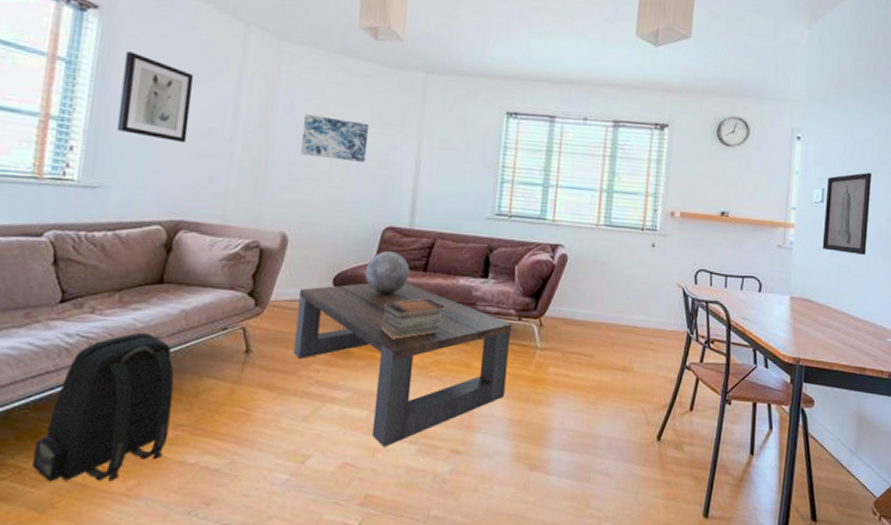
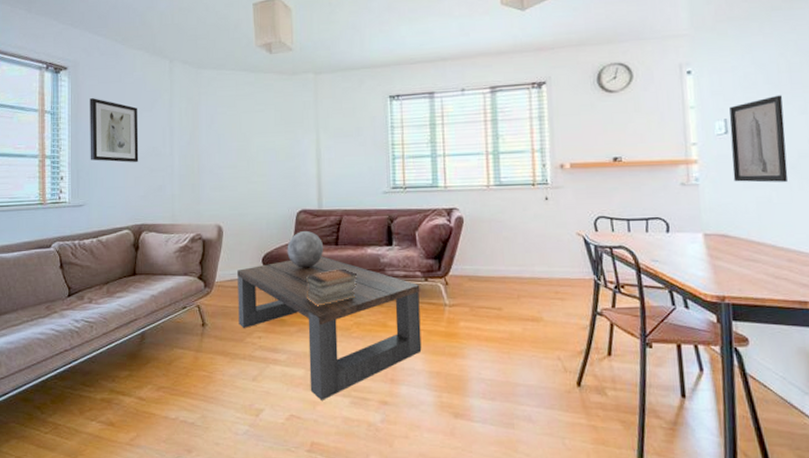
backpack: present [32,332,174,482] -> none [65,315,154,435]
wall art: present [300,114,370,162] -> none [222,124,276,159]

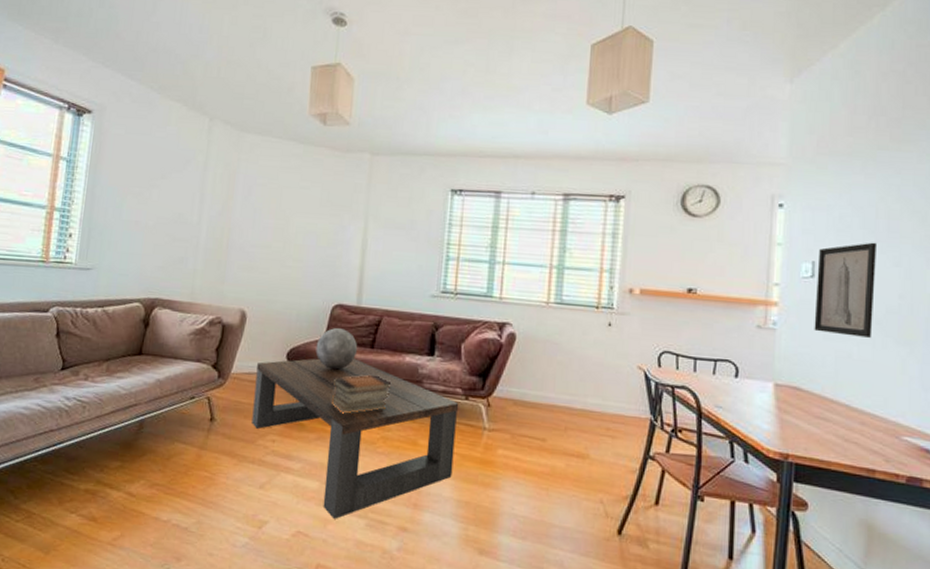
wall art: present [90,98,139,162] -> none [105,149,167,228]

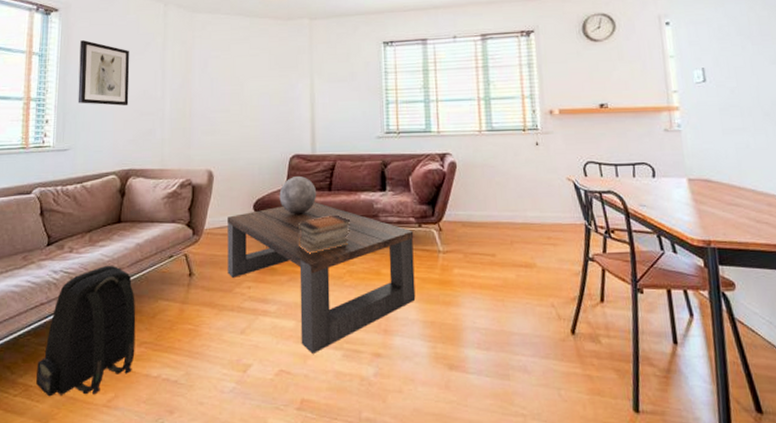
backpack: none [40,398,151,531] -> present [36,265,136,397]
wall art: none [105,149,167,228] -> present [77,40,130,106]
wall art: present [814,242,878,338] -> none [706,46,764,129]

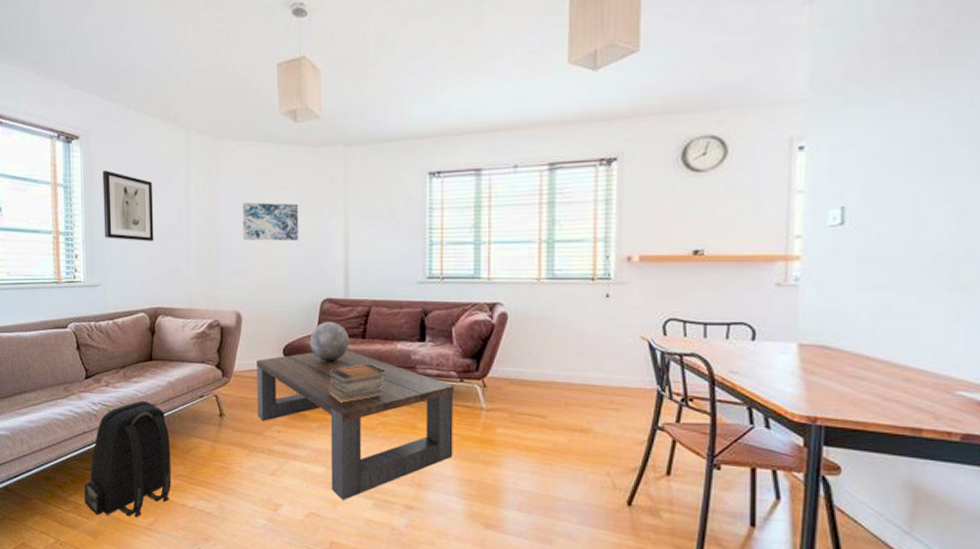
wall art: none [216,68,269,103] -> present [242,202,299,241]

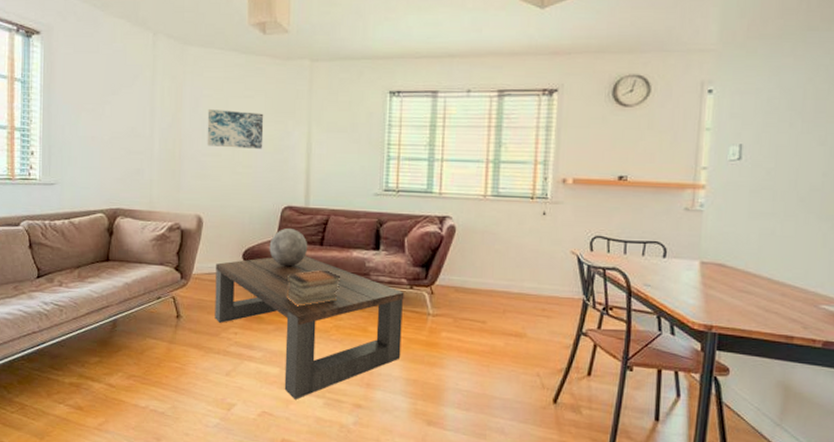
backpack: present [85,400,172,518] -> none [32,301,125,418]
wall art: present [103,170,154,241] -> none [63,68,117,142]

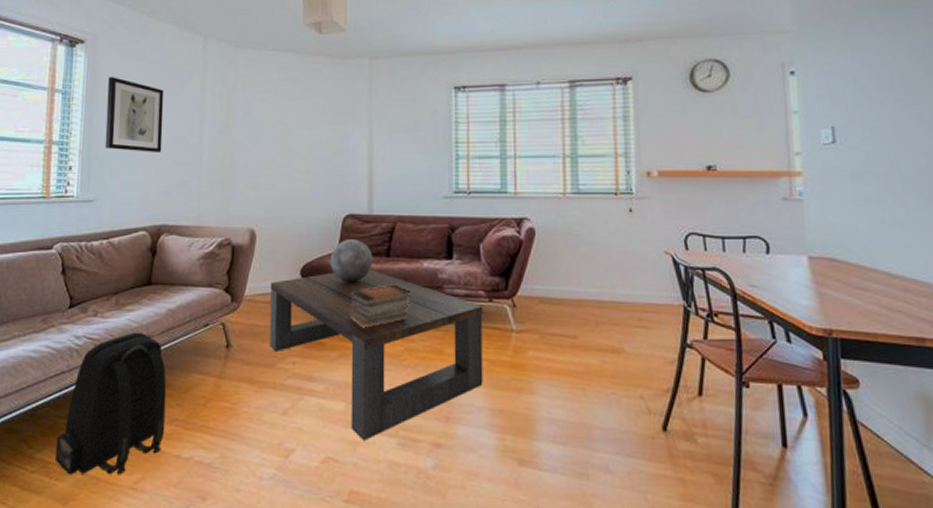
backpack: none [32,301,125,418] -> present [56,332,167,475]
wall art: none [63,68,117,142] -> present [105,77,164,152]
wall art: present [207,109,264,149] -> none [260,113,322,153]

